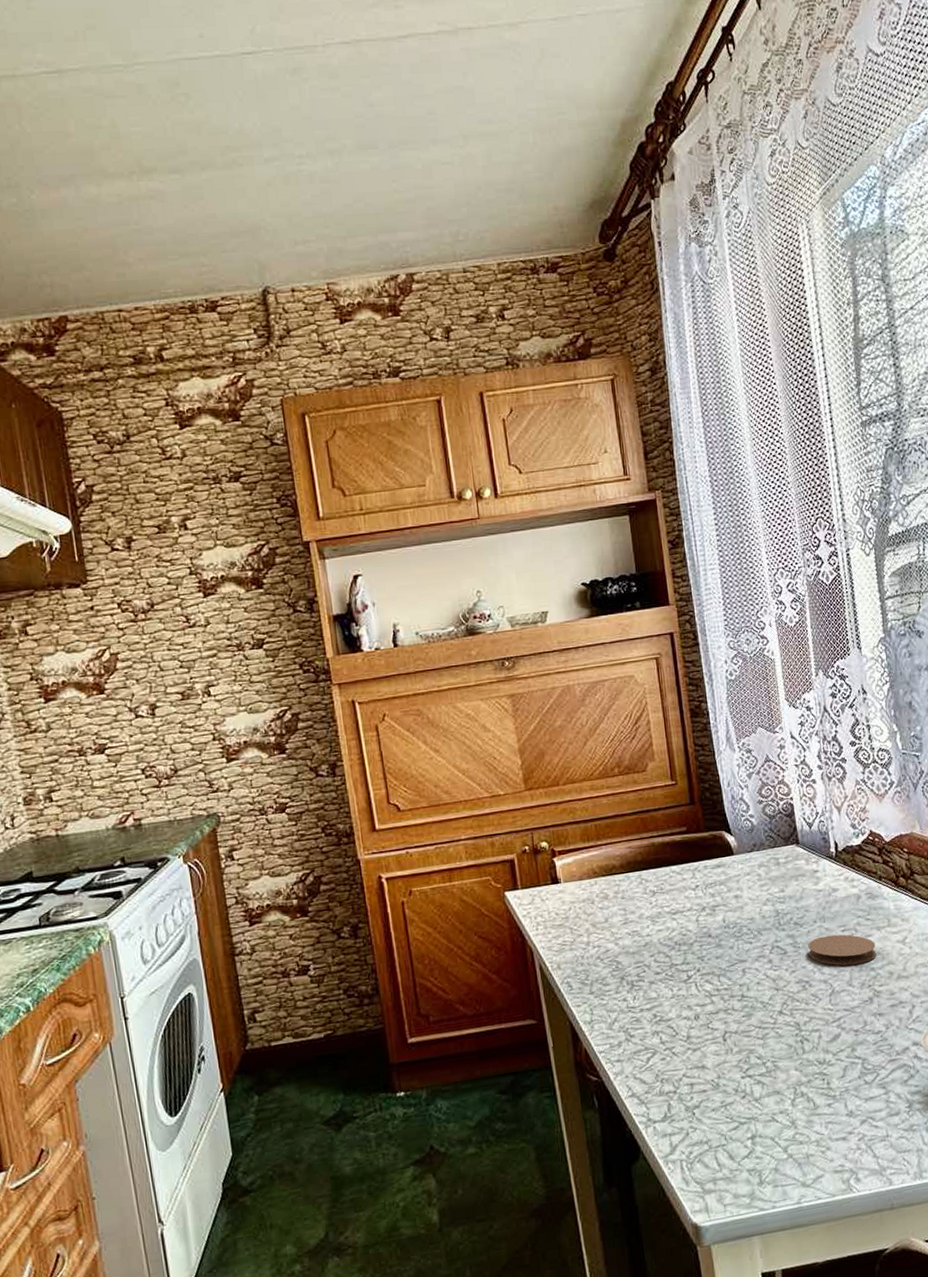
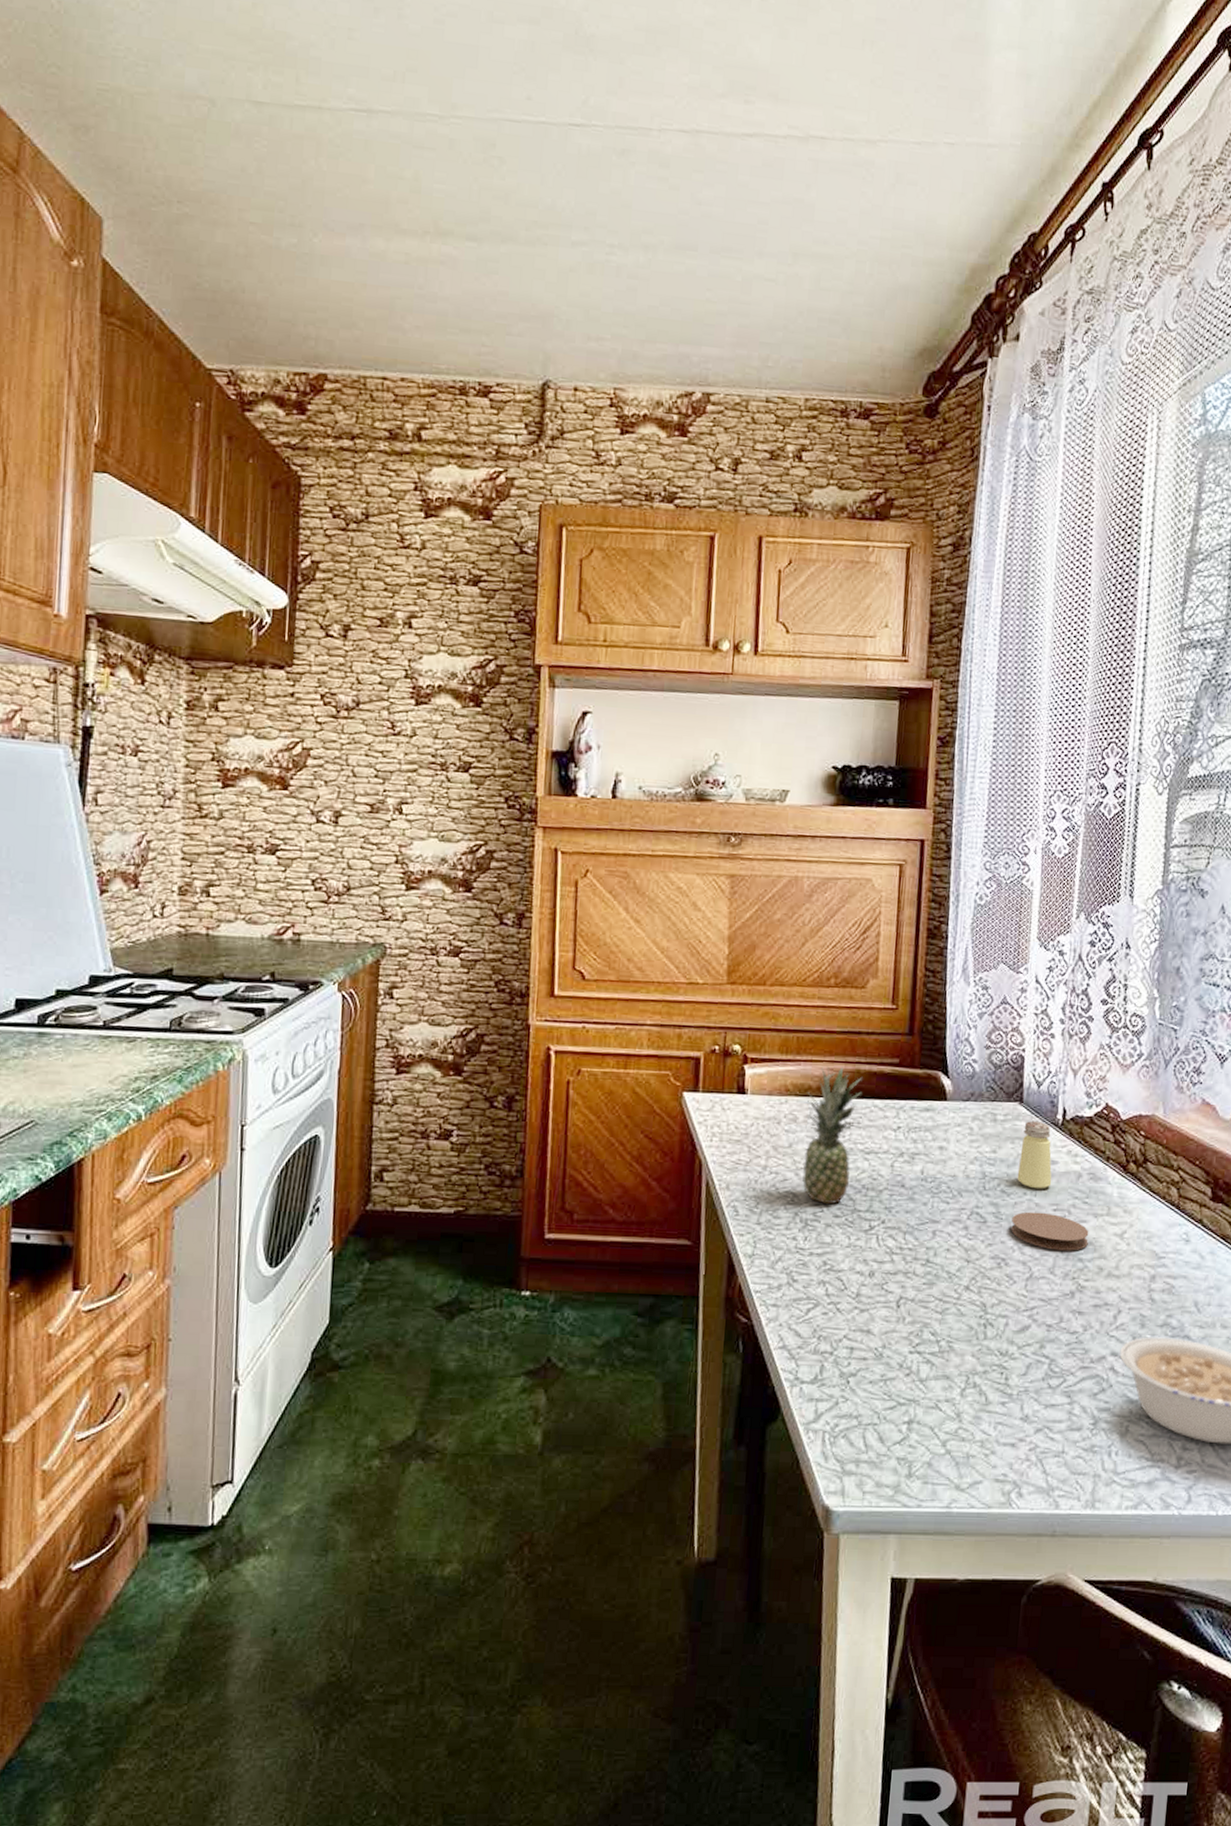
fruit: none [612,843,664,965] -> present [802,1066,863,1205]
saltshaker: none [804,857,836,916] -> present [1017,1121,1052,1189]

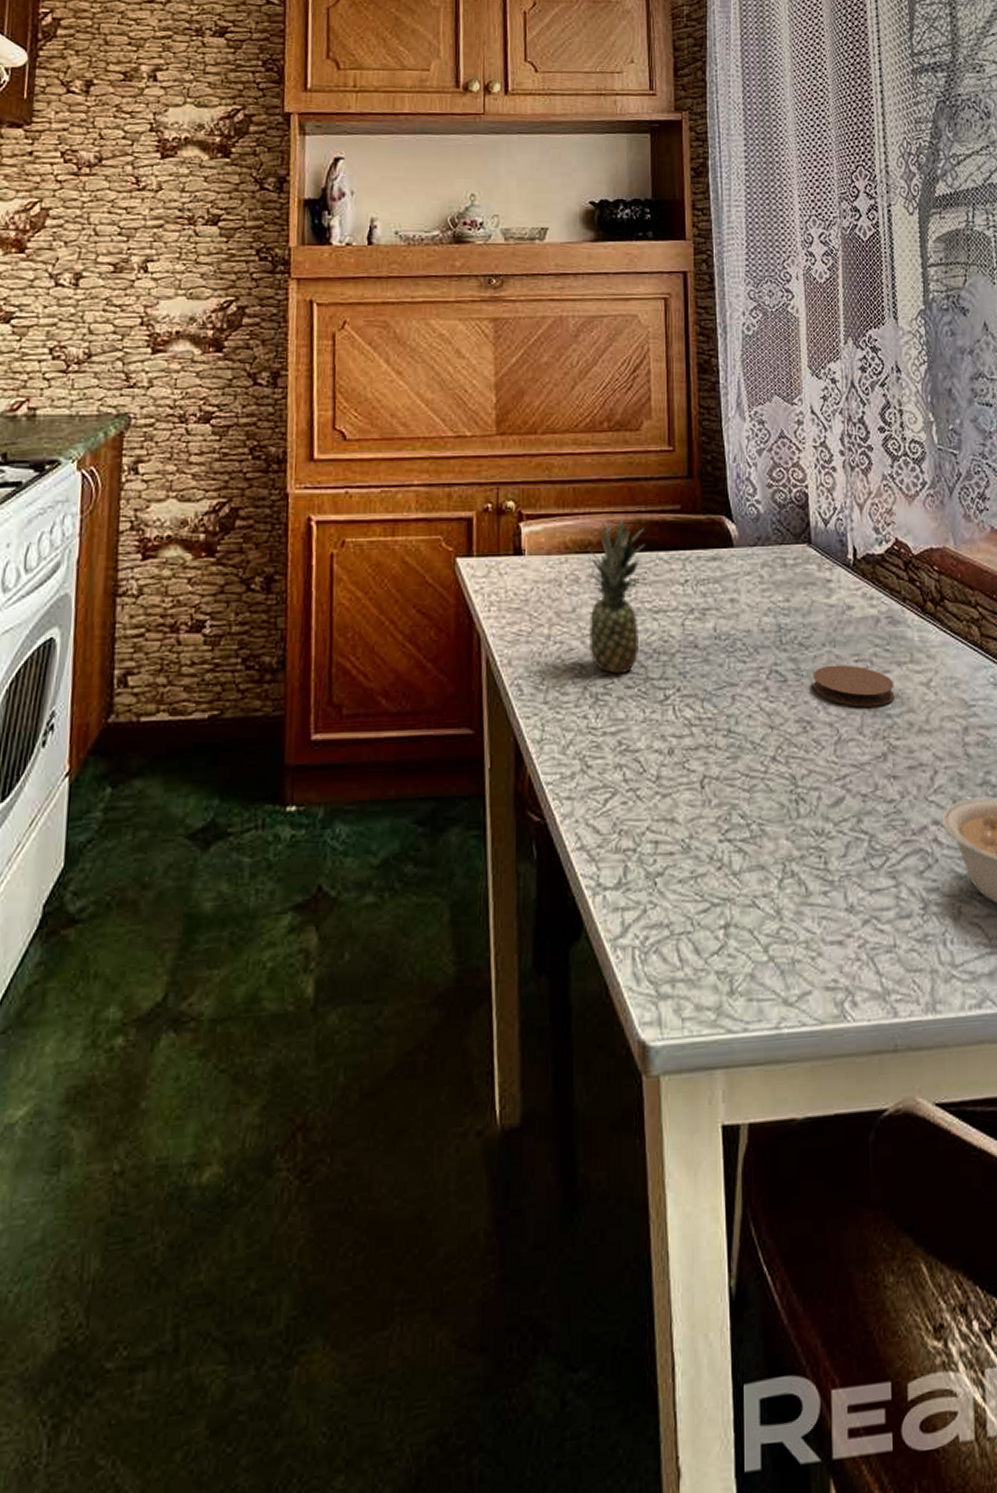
saltshaker: present [1017,1121,1052,1189] -> none [813,563,850,639]

